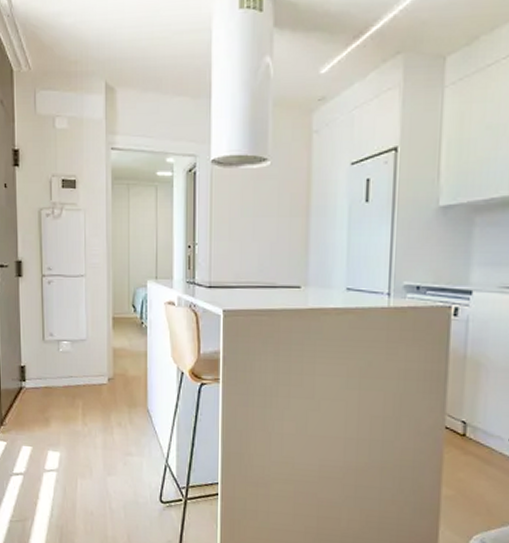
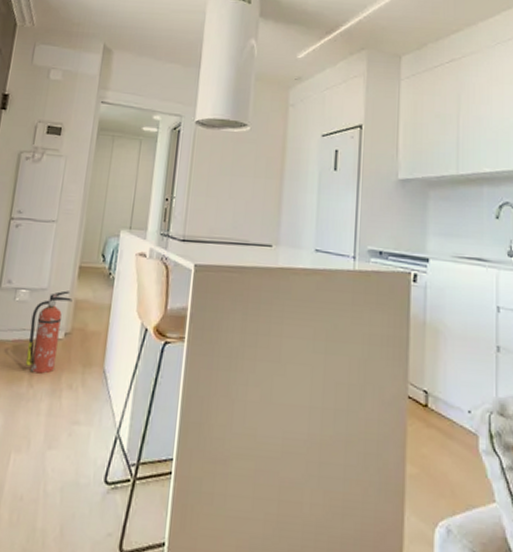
fire extinguisher: none [76,340,111,414] -> present [25,290,73,374]

